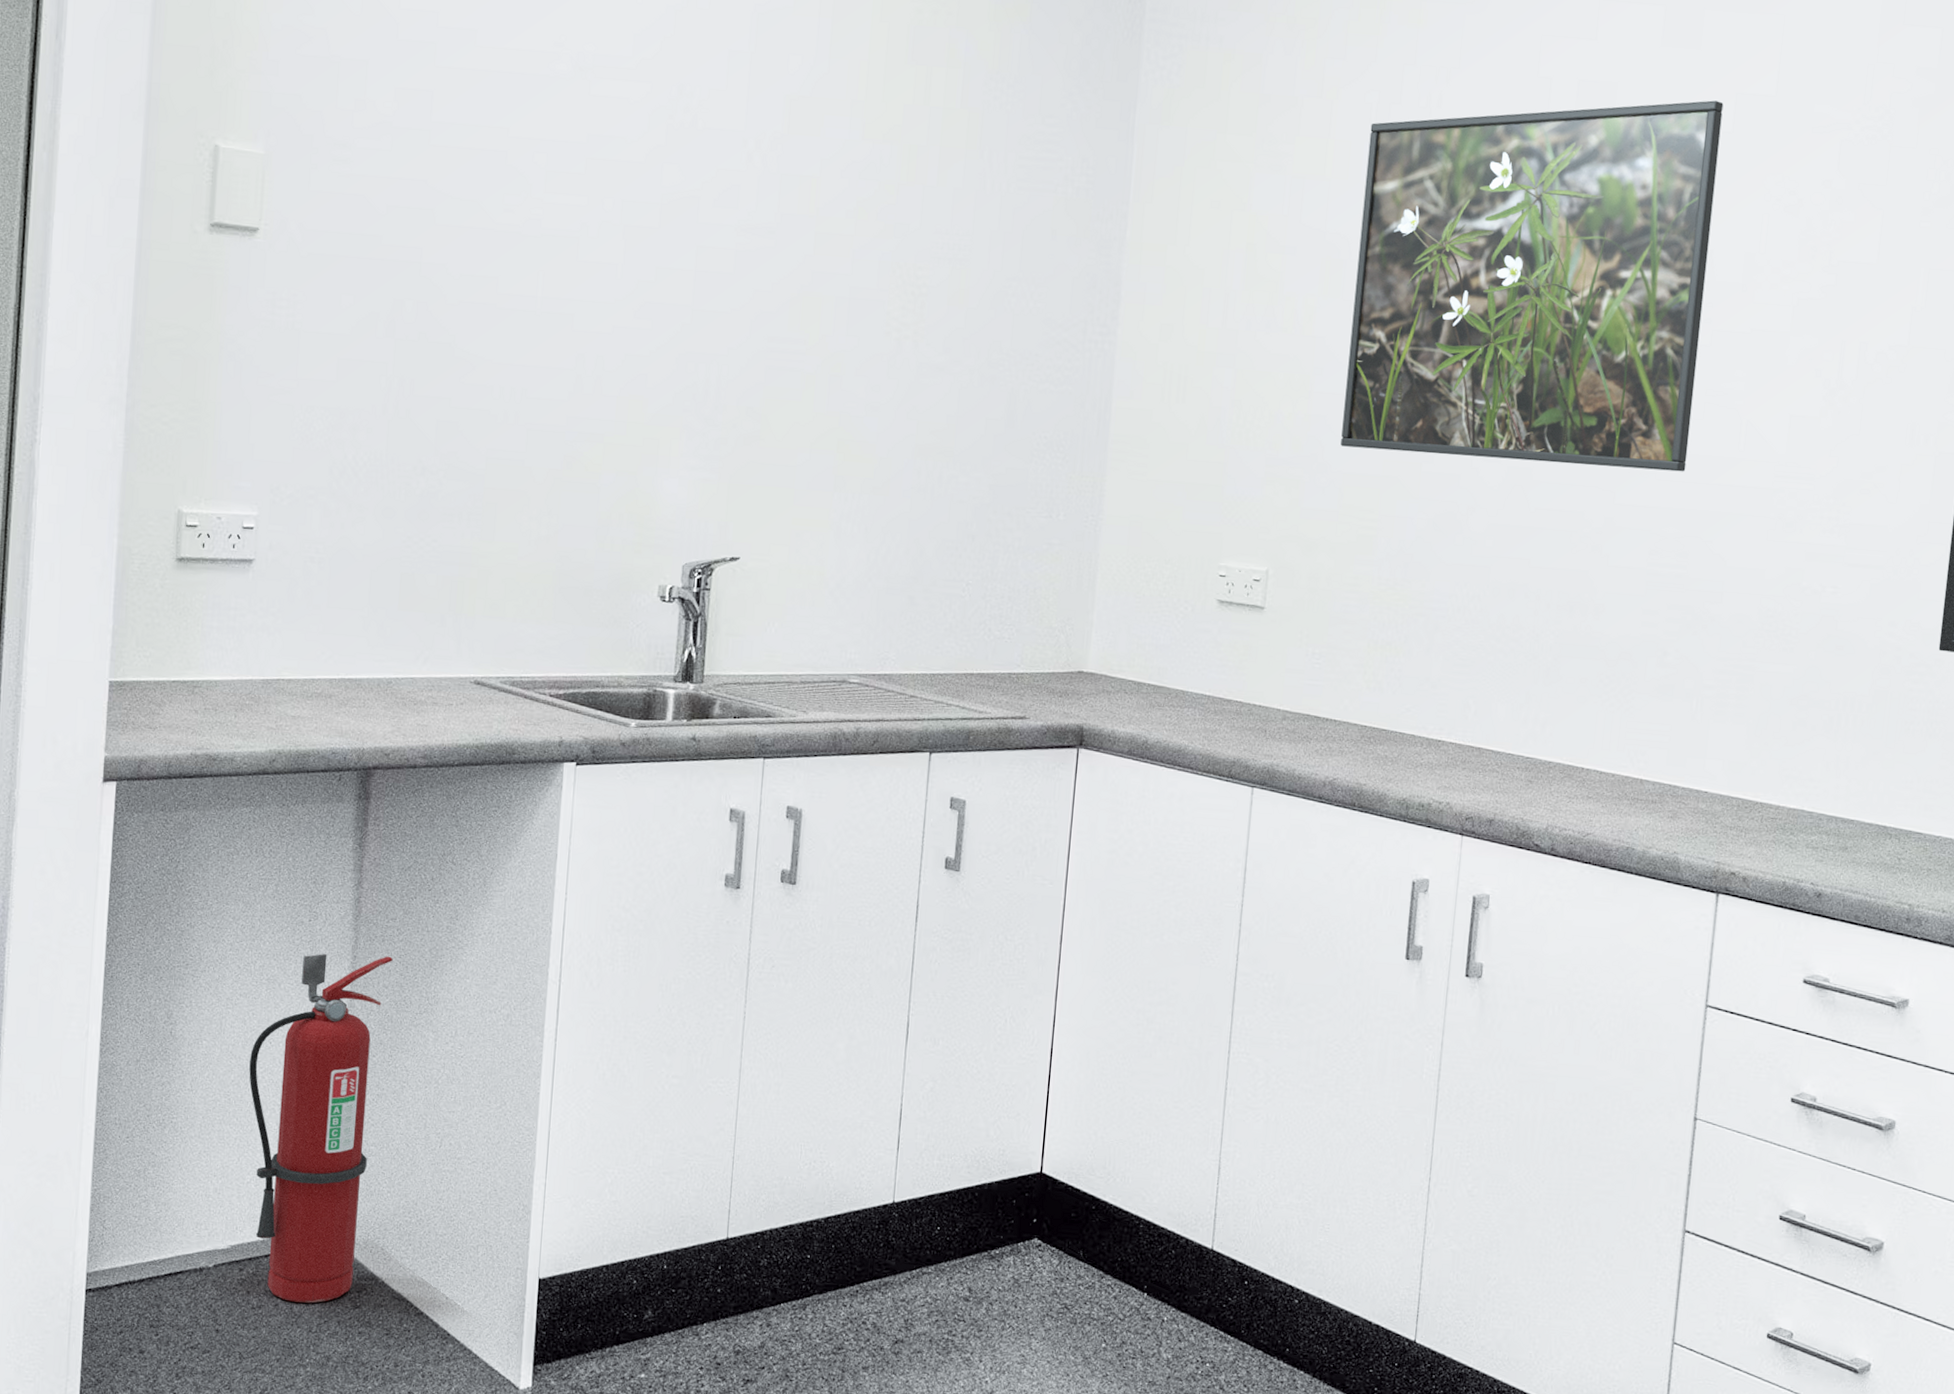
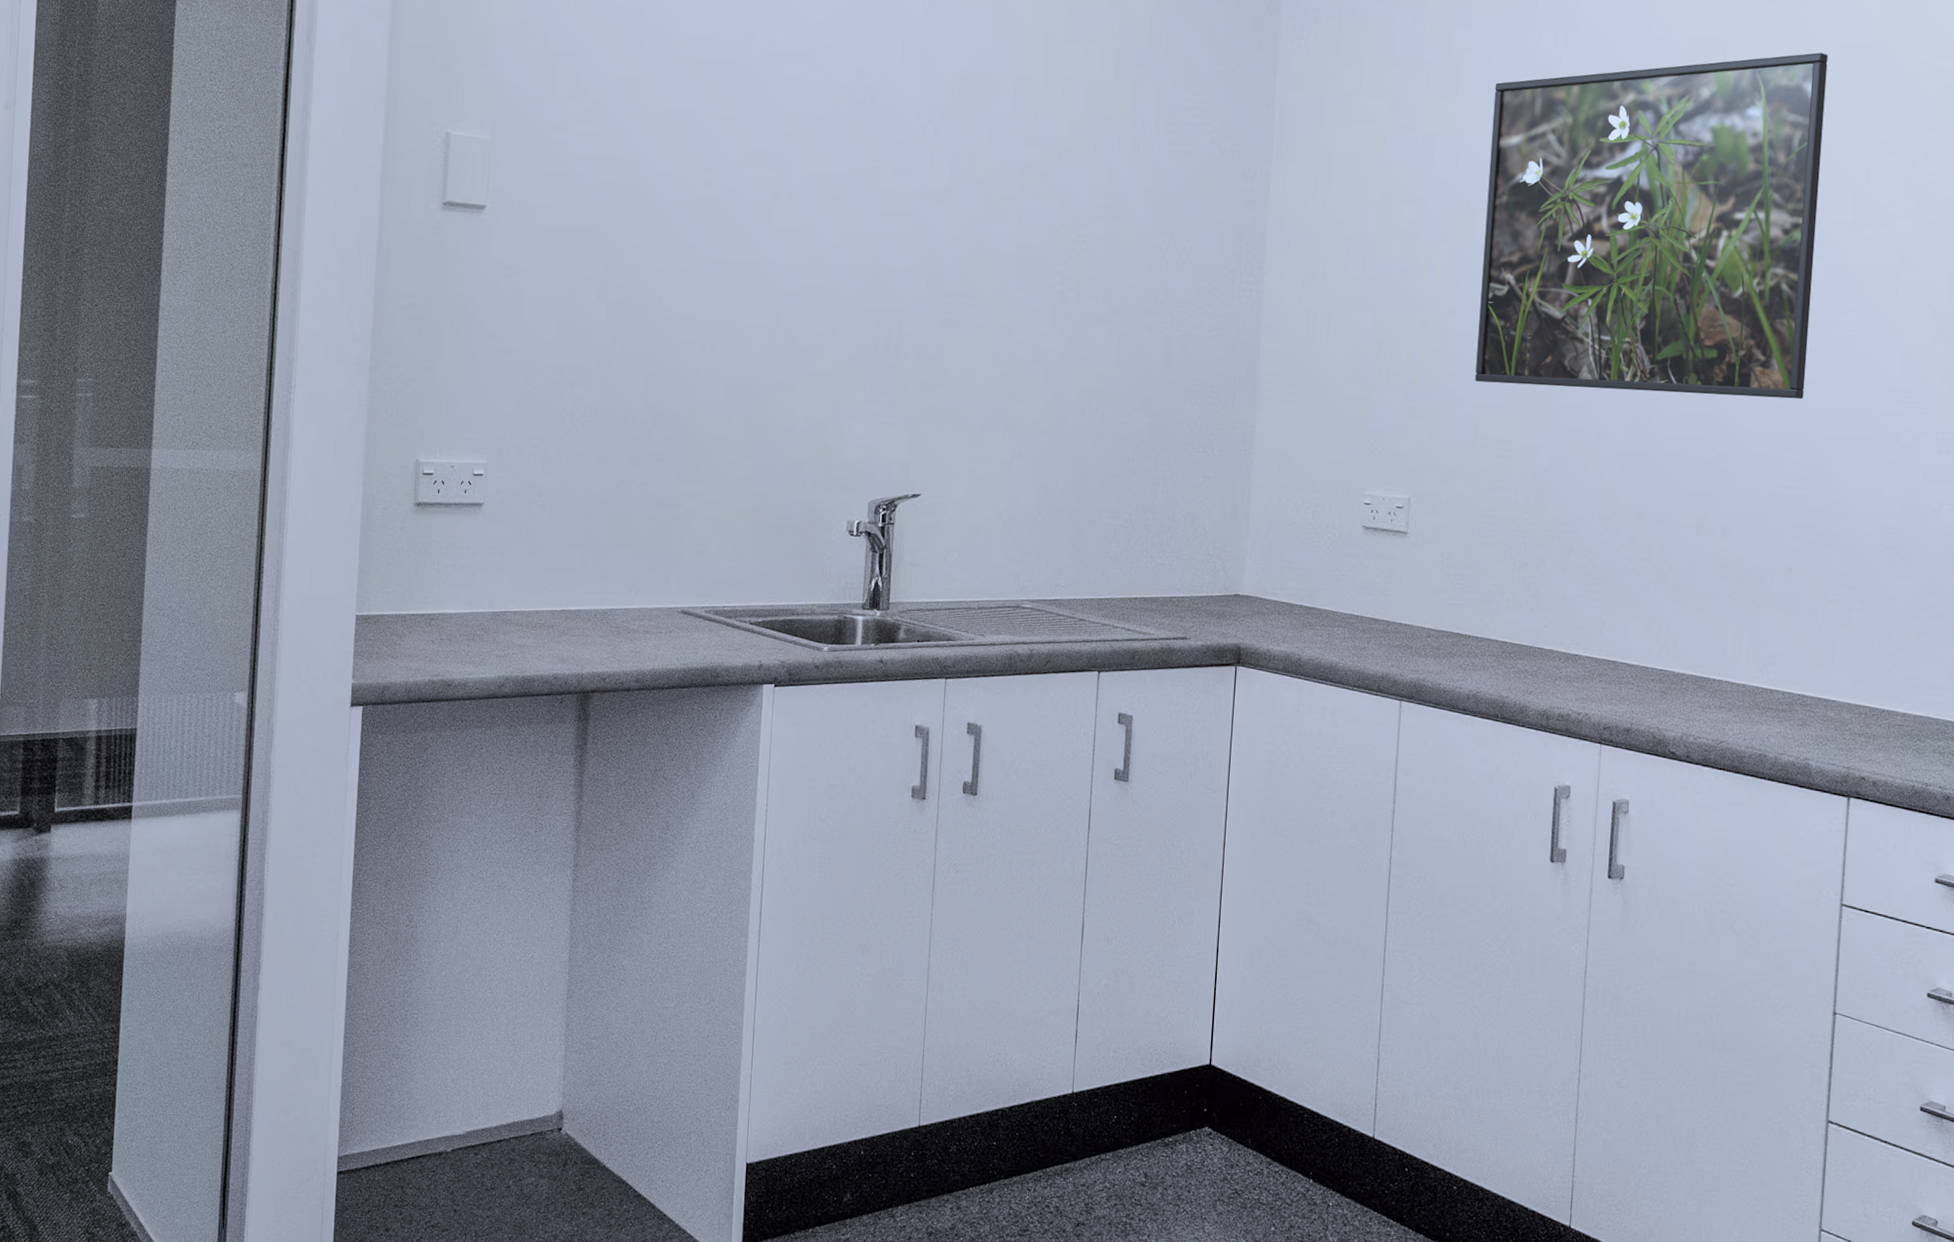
fire extinguisher: present [249,954,393,1303] -> none [482,862,611,1186]

